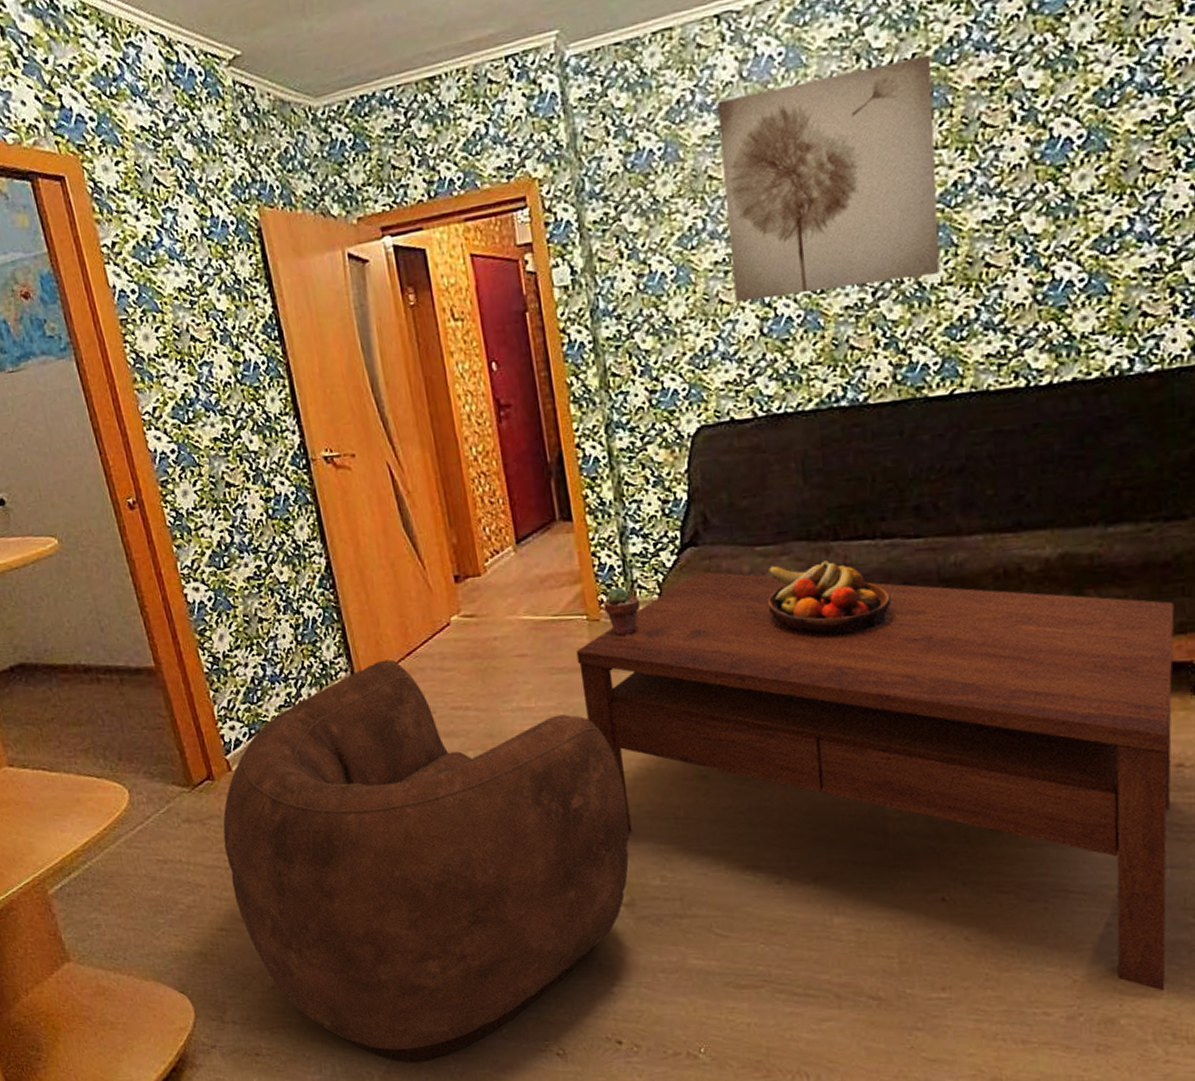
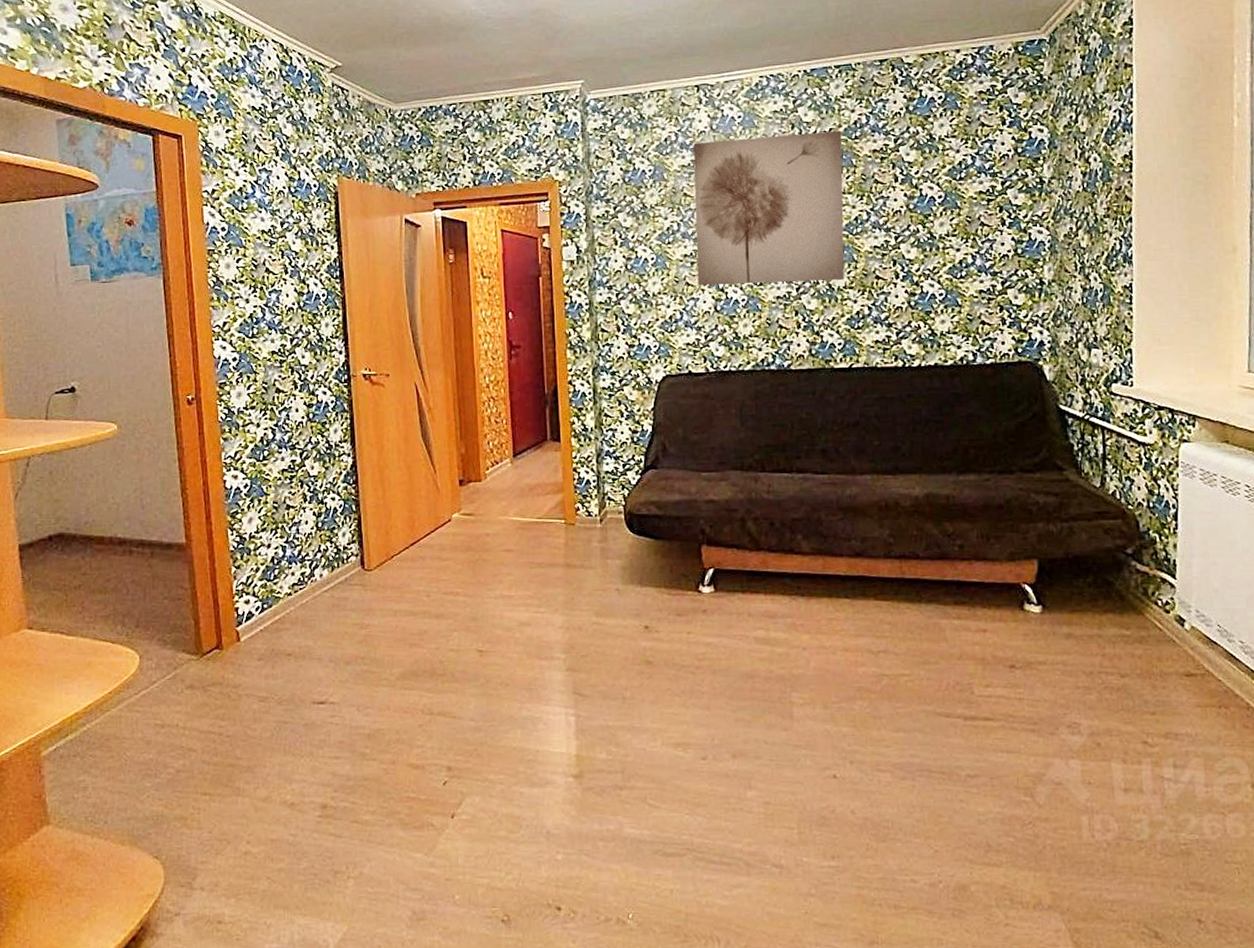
armchair: present [223,659,630,1063] -> none [222,548,584,930]
coffee table: present [576,571,1175,991] -> none [553,490,1007,861]
potted succulent: present [603,587,641,636] -> none [579,498,609,539]
fruit bowl: present [767,560,891,636] -> none [708,487,802,549]

